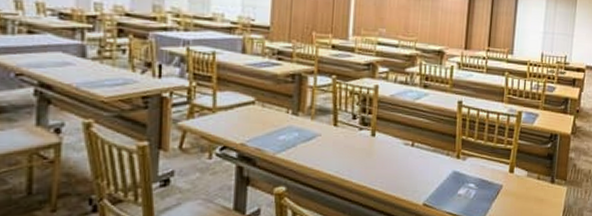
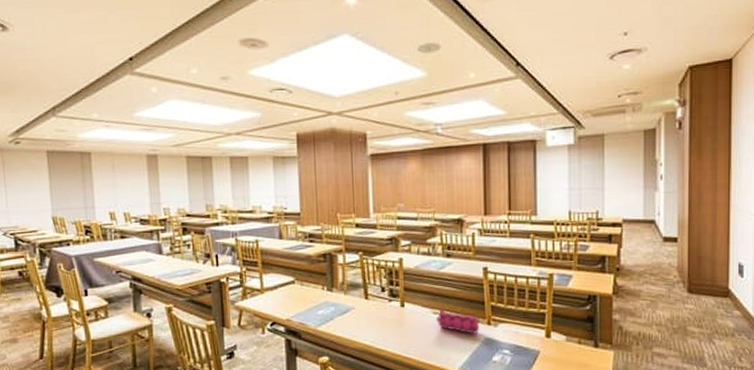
pencil case: none [407,141,449,167] -> present [436,309,480,334]

